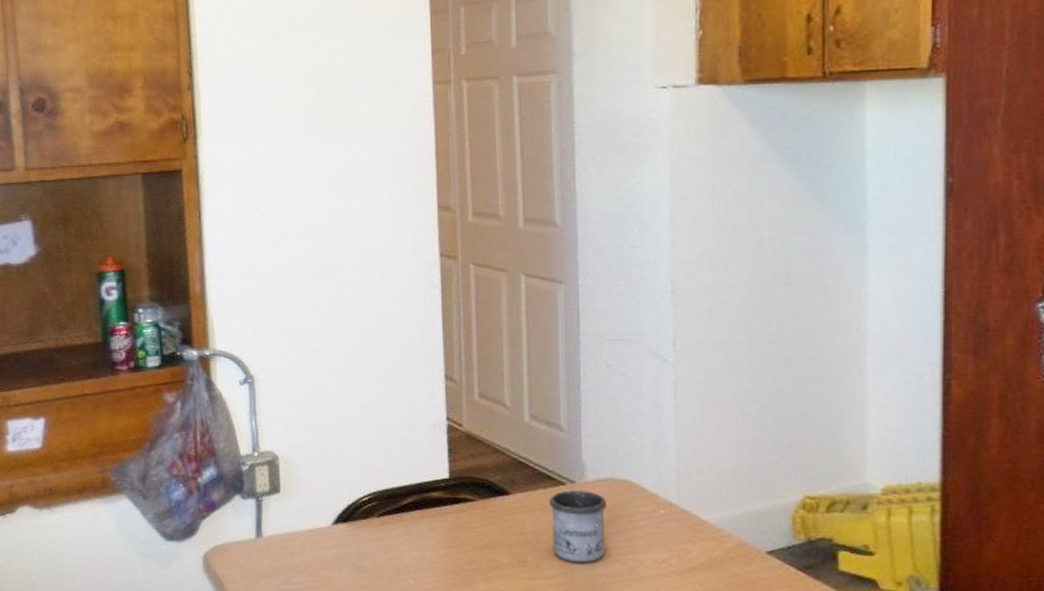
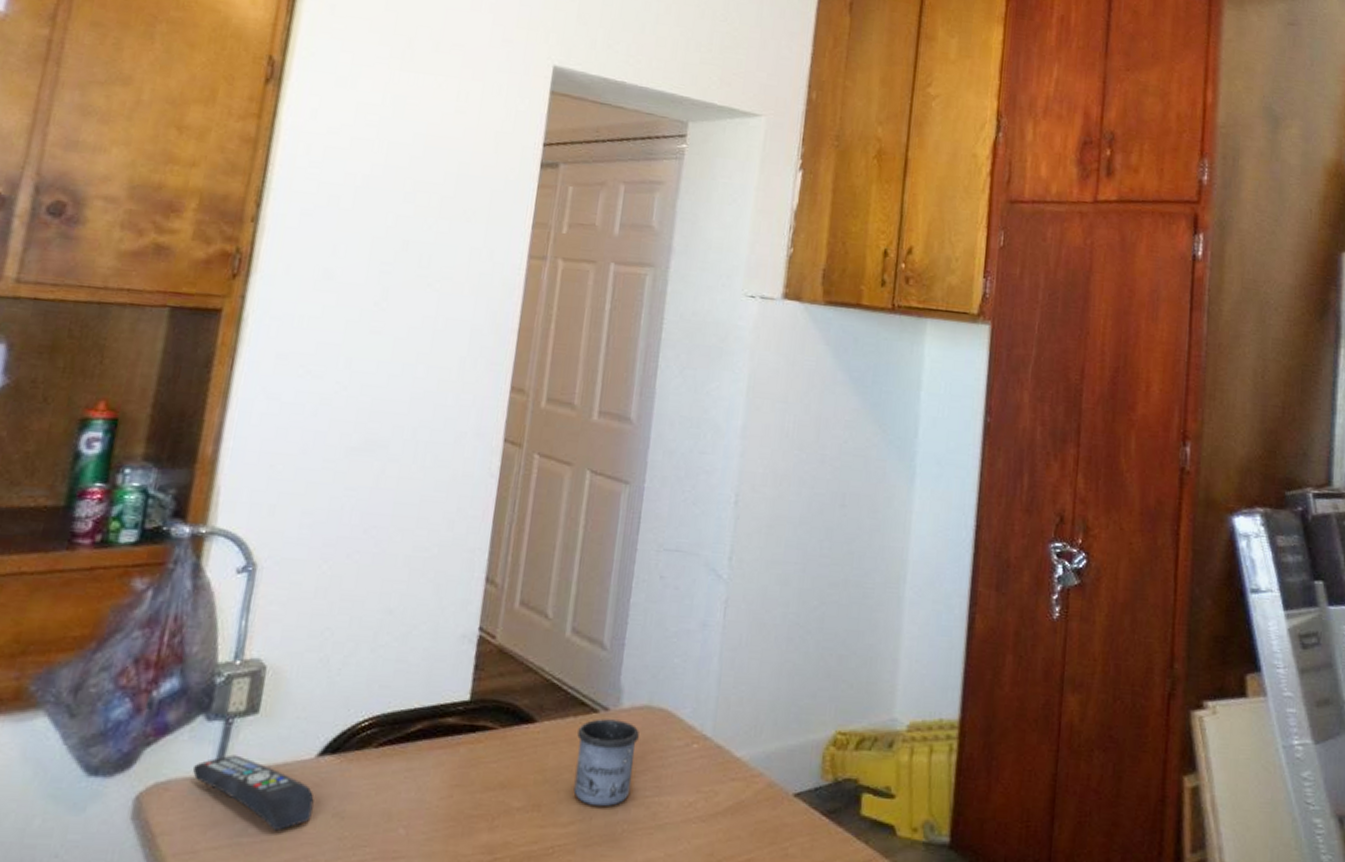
remote control: none [239,524,337,580] -> present [192,754,314,831]

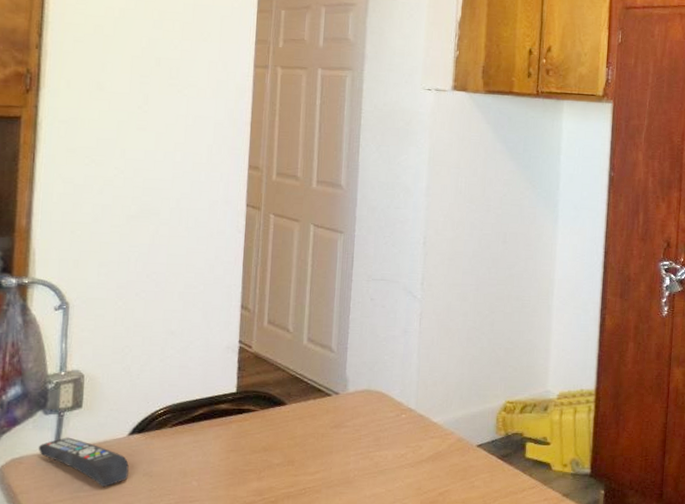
mug: present [573,719,639,807] -> none [317,400,362,460]

